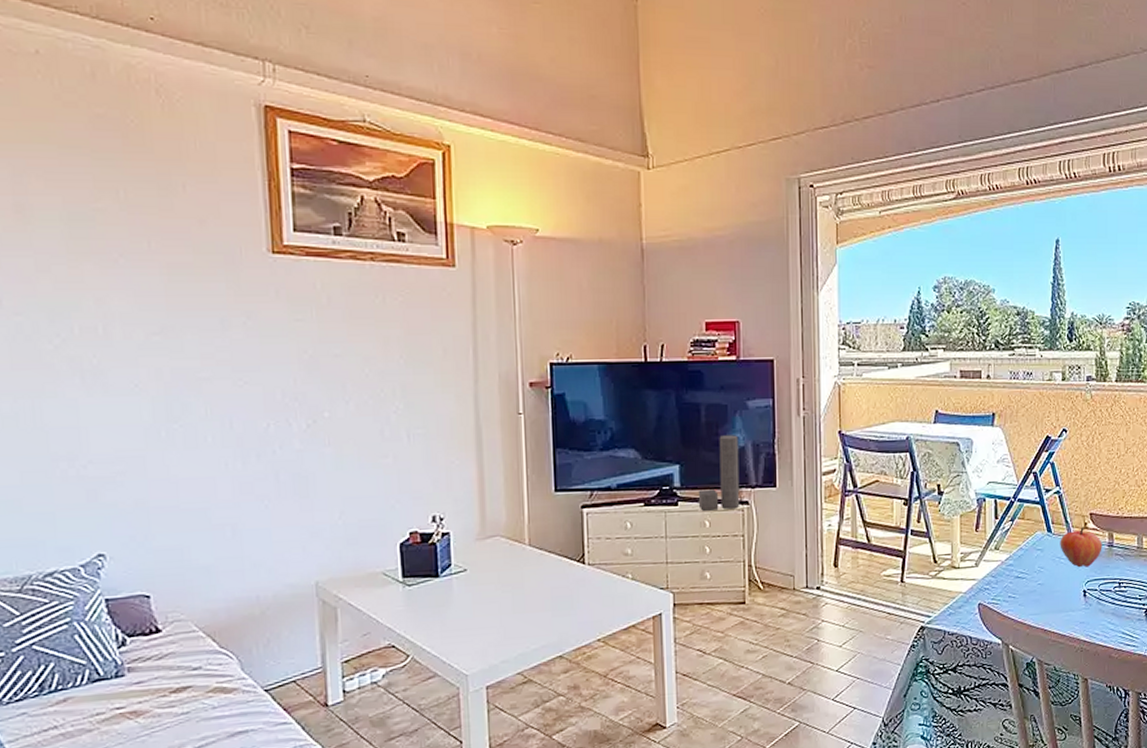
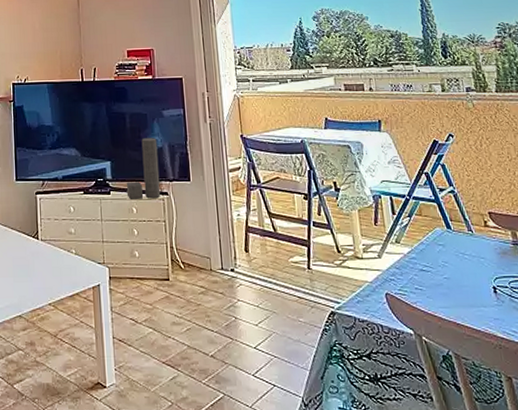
fruit: present [1060,526,1102,568] -> none [460,224,507,264]

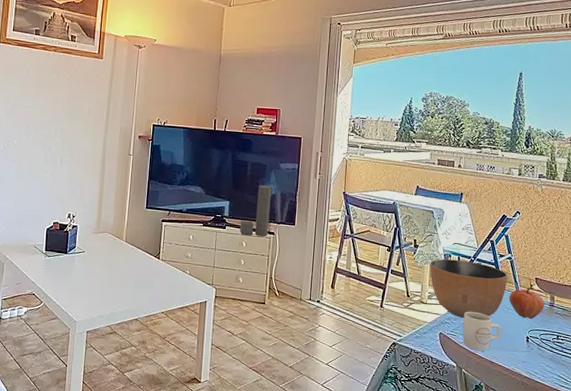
bowl: none [357,200,456,273] -> present [429,259,507,319]
mug: none [410,262,462,311] -> present [462,311,502,352]
fruit: none [460,224,507,264] -> present [509,287,545,319]

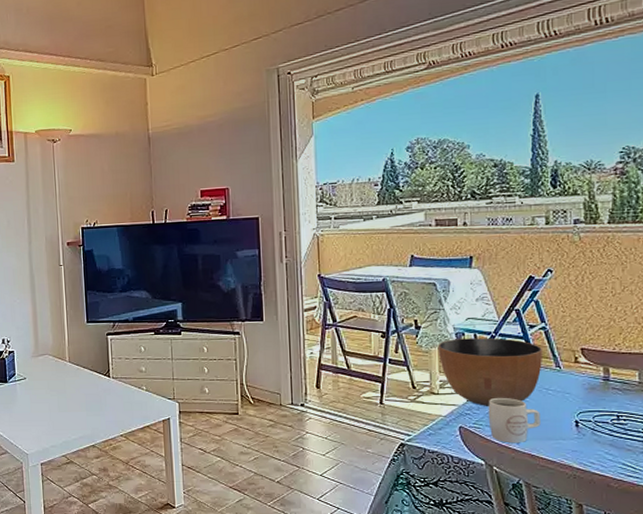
speaker: present [239,185,272,237] -> none [197,279,232,339]
fruit: present [509,287,545,319] -> none [547,361,597,399]

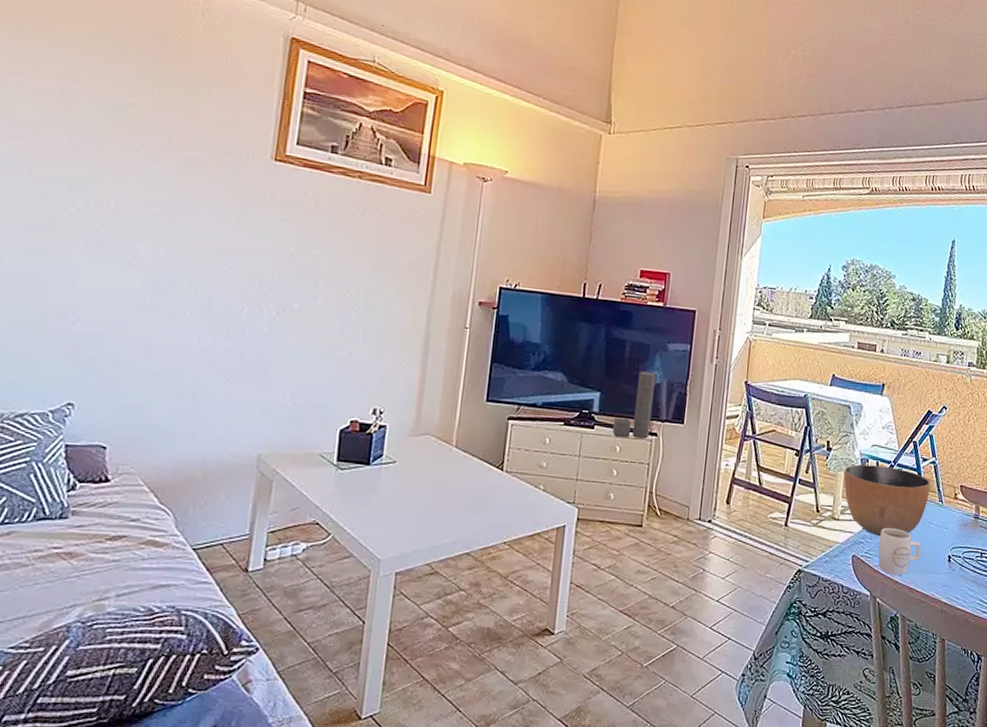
speaker: none [197,279,232,339] -> present [612,371,656,439]

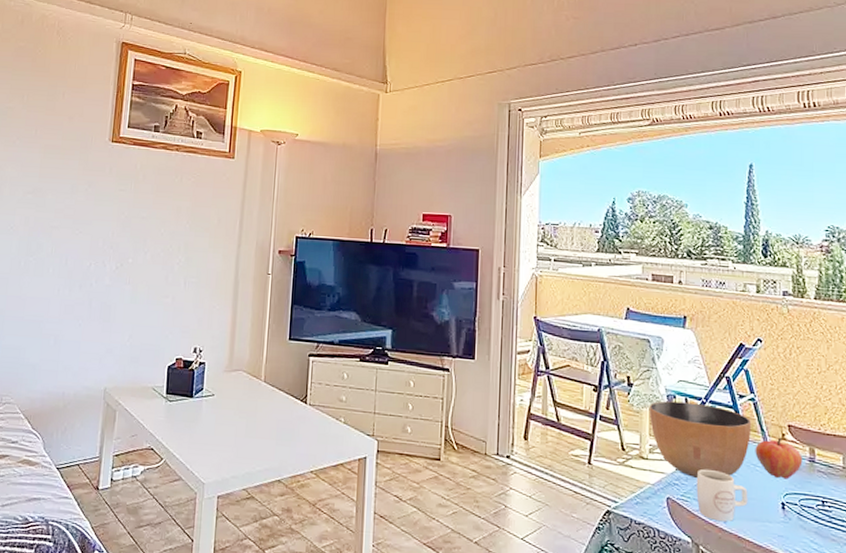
speaker: present [612,371,656,439] -> none [405,309,444,374]
fruit: none [931,496,969,535] -> present [755,437,803,480]

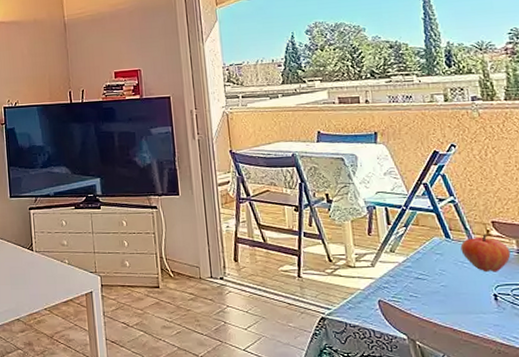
bowl: present [649,401,751,479] -> none [350,211,455,281]
mug: present [696,469,748,523] -> none [404,270,460,318]

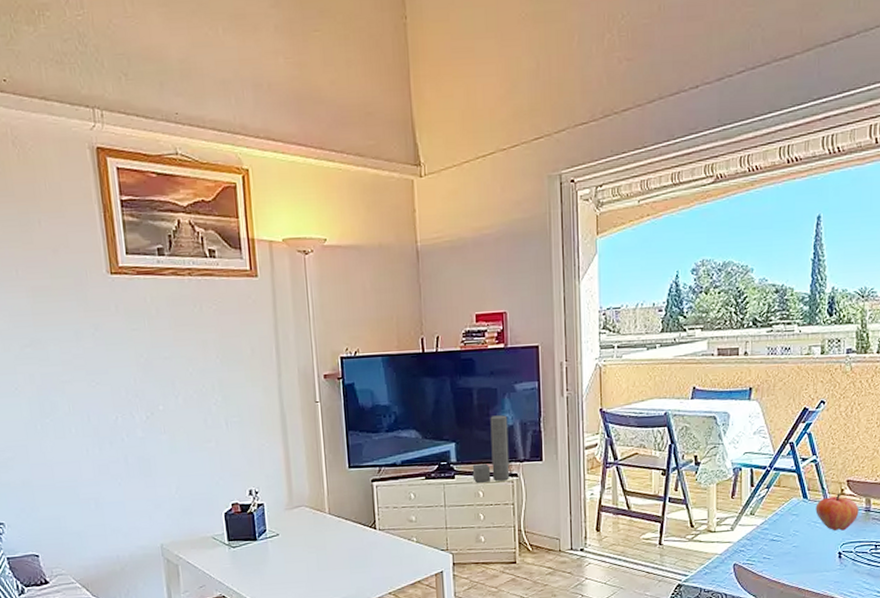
speaker: none [115,155,150,213] -> present [472,415,510,483]

